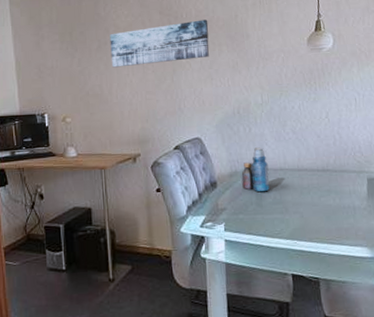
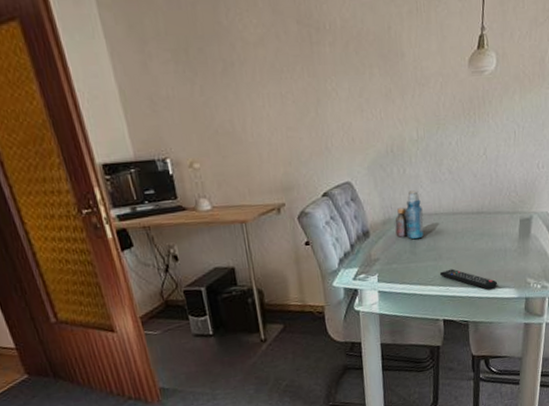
wall art: present [110,20,210,68] -> none [236,32,359,97]
remote control: none [286,223,348,247] -> present [439,268,497,290]

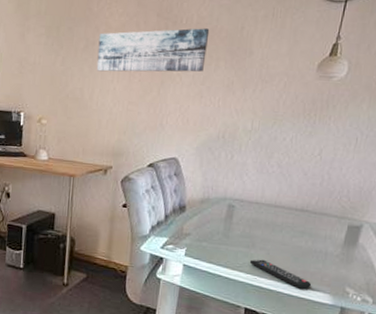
wall art: none [236,32,359,97] -> present [96,28,210,72]
bottle: present [395,190,424,239] -> none [212,176,244,223]

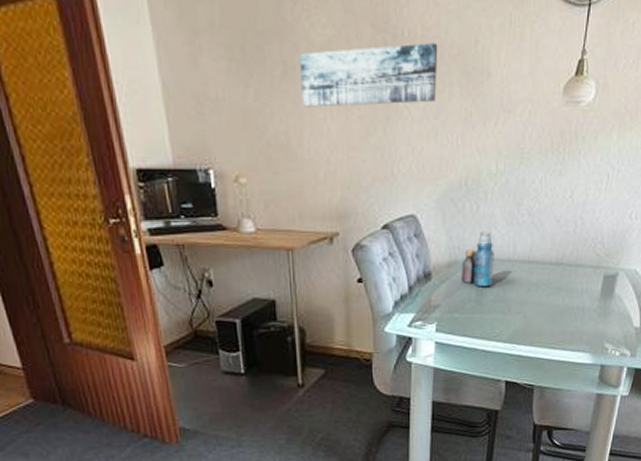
bottle: none [212,176,244,223] -> present [461,231,494,286]
remote control: present [249,259,311,290] -> none [506,324,570,353]

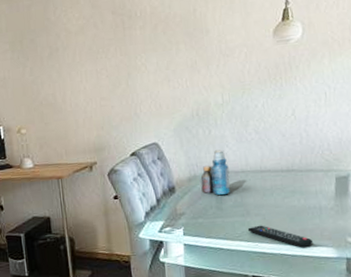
wall art: present [300,43,438,107] -> none [61,16,166,75]
remote control: none [506,324,570,353] -> present [247,225,312,248]

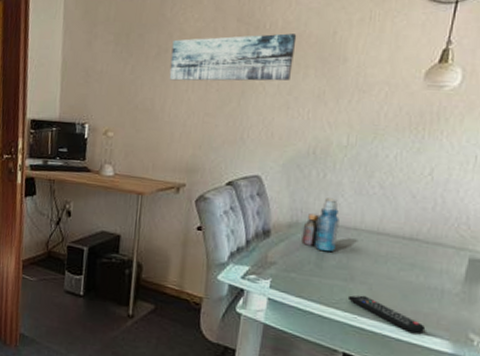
wall art: none [61,16,166,75] -> present [169,33,297,81]

